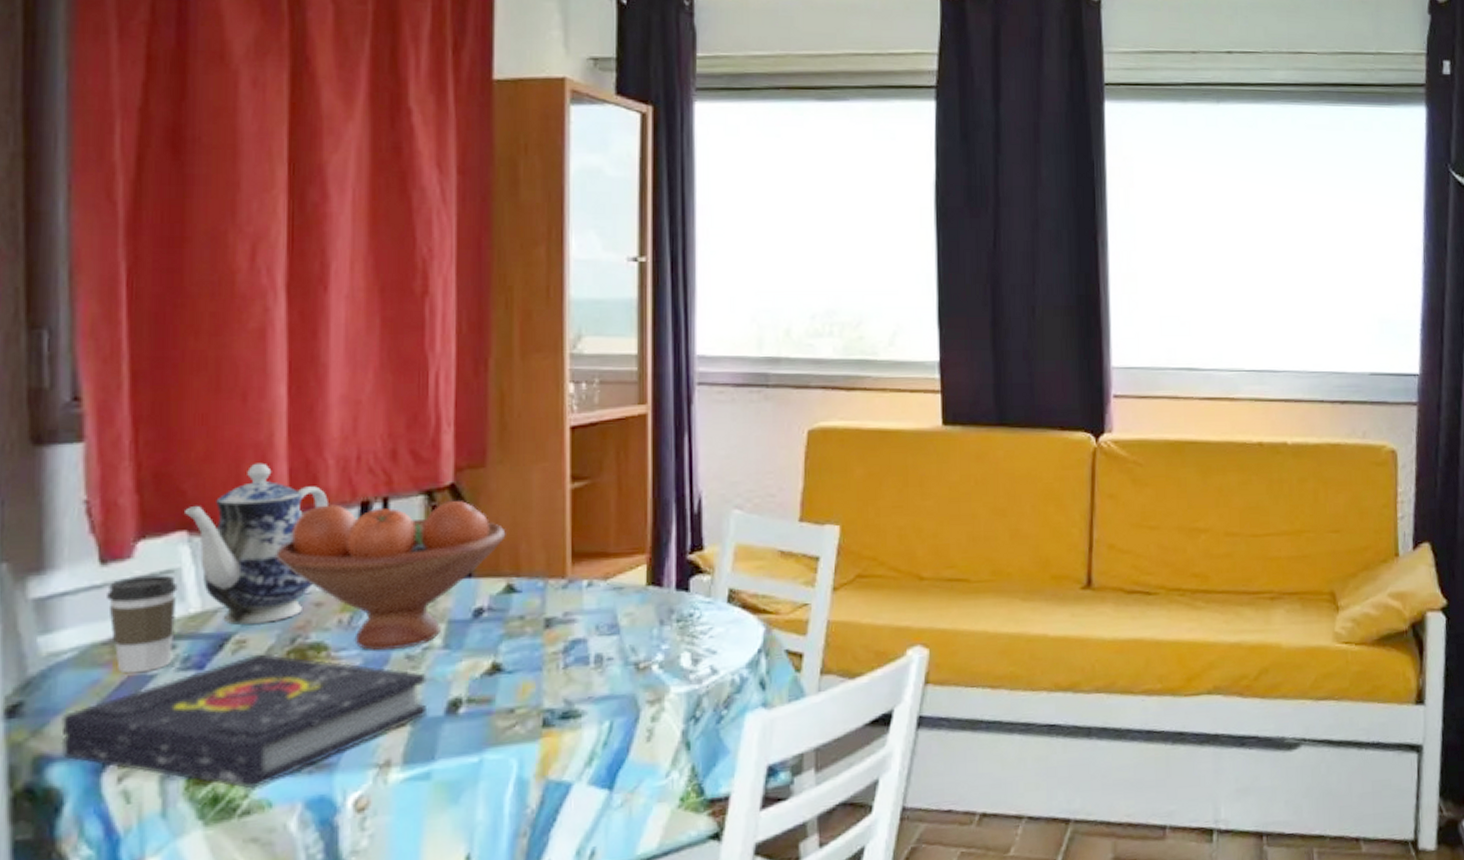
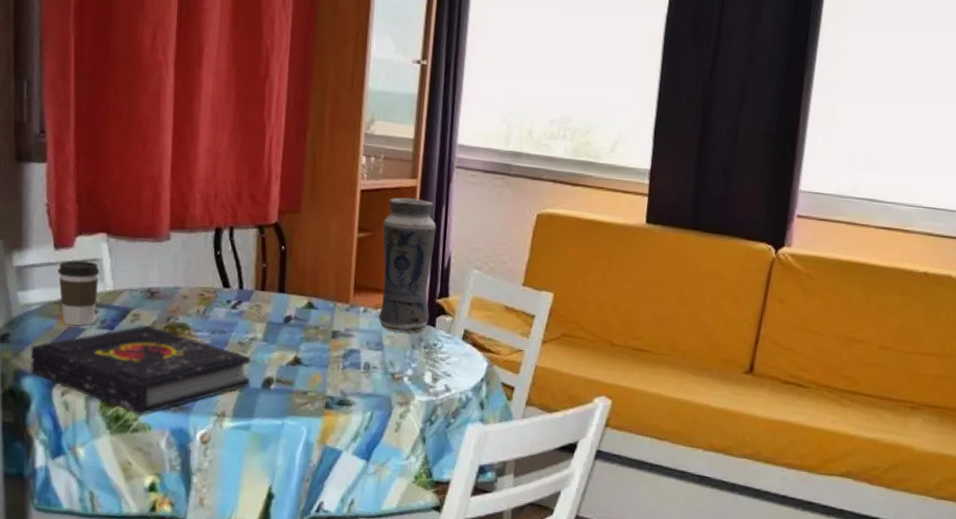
teapot: present [185,462,328,625] -> none [105,191,195,305]
fruit bowl: present [276,501,506,651] -> none [160,227,310,337]
vase: none [605,428,680,607] -> present [379,197,437,333]

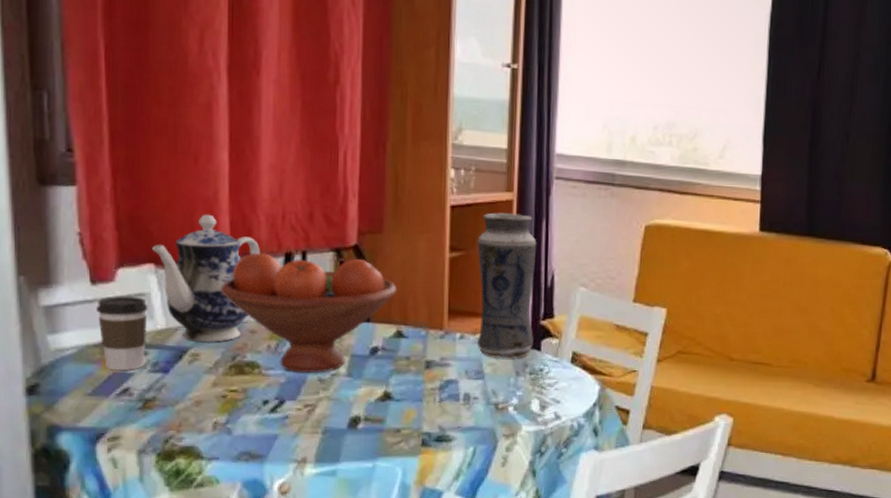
book: present [30,325,251,416] -> none [67,366,334,468]
teapot: none [105,191,195,305] -> present [152,214,260,342]
fruit bowl: none [160,227,310,337] -> present [221,253,397,374]

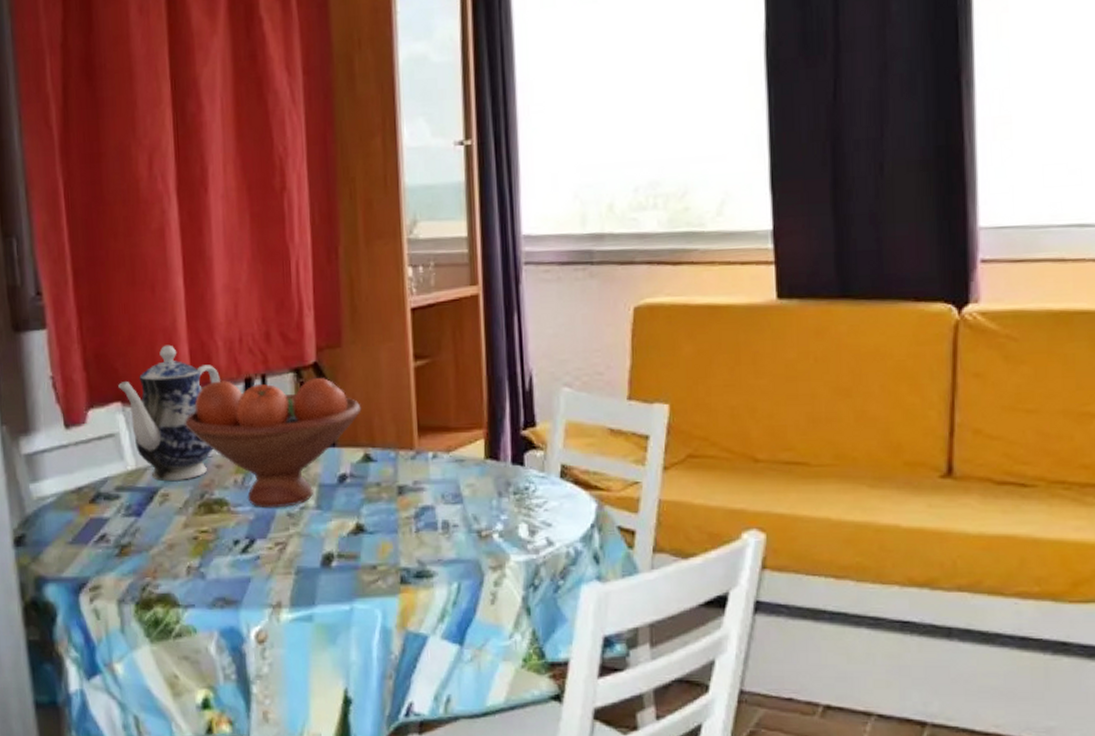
coffee cup: present [96,296,148,371] -> none [71,438,119,517]
vase: present [477,212,537,359] -> none [443,308,515,478]

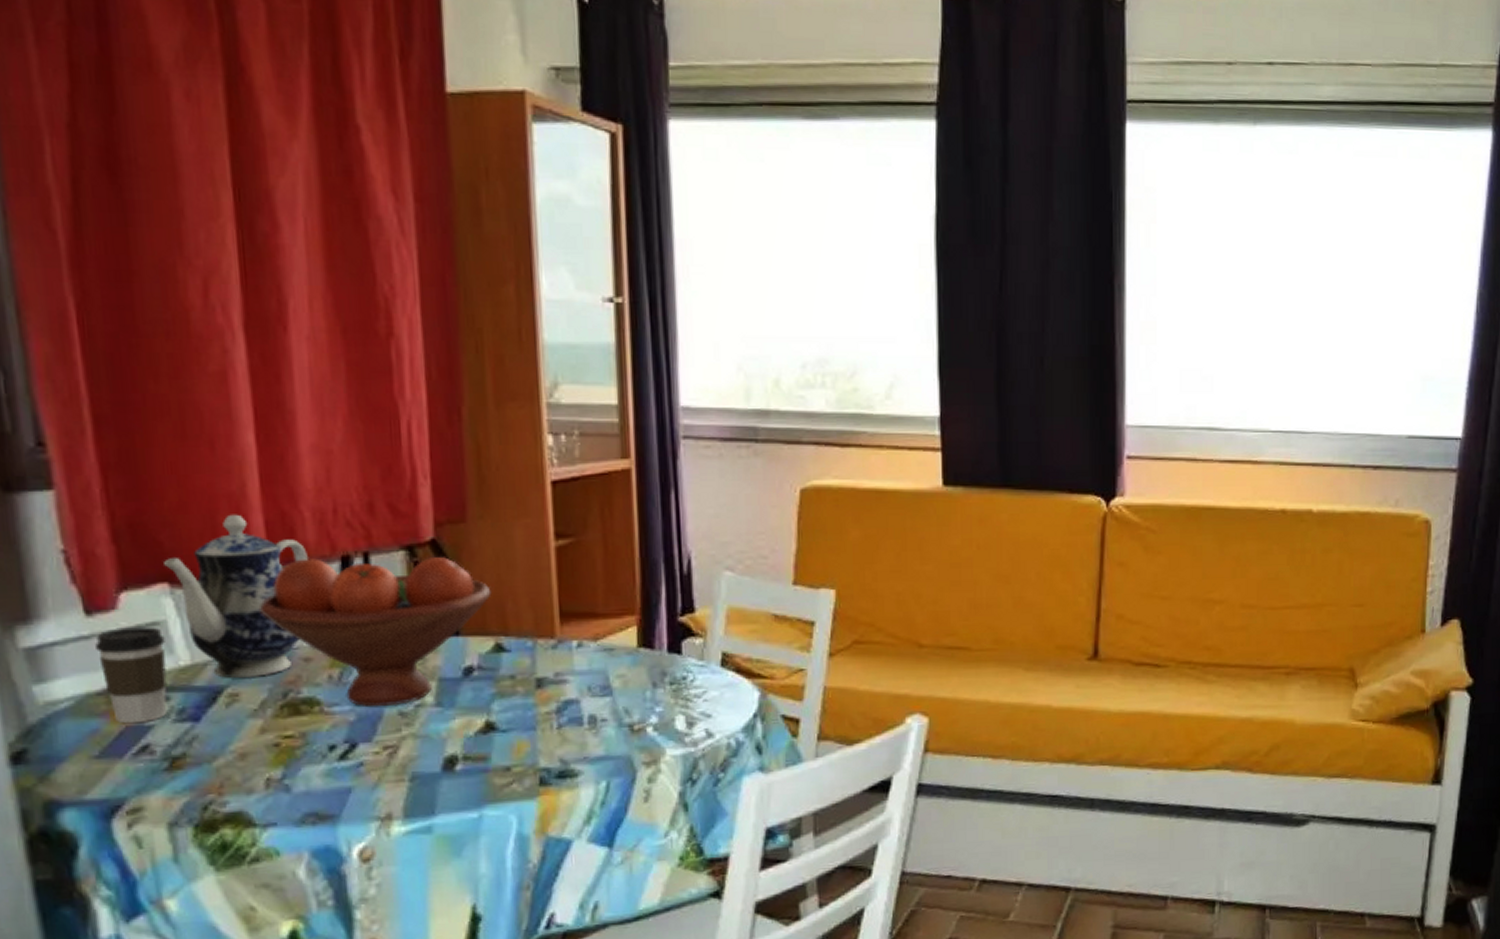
coffee cup: none [71,438,119,517] -> present [95,626,168,724]

